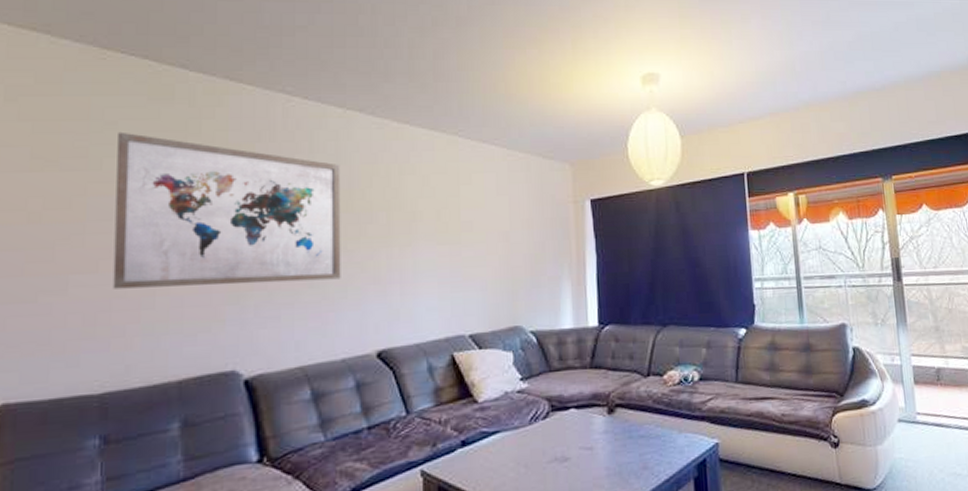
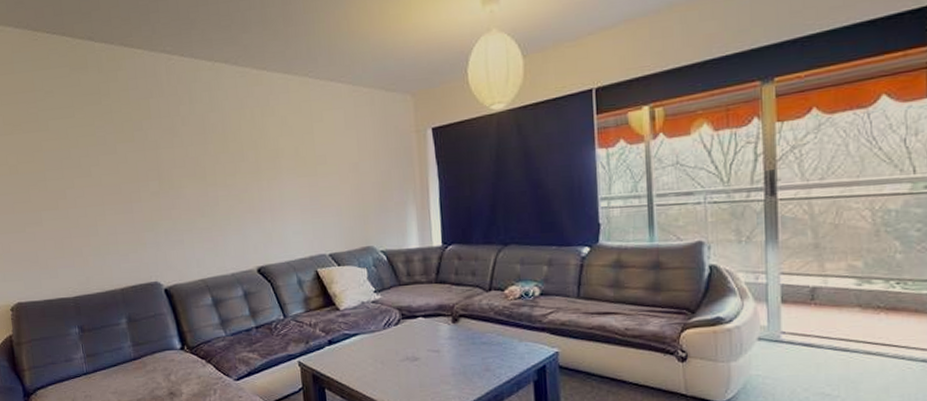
wall art: present [112,131,341,289] -> none [54,98,225,221]

